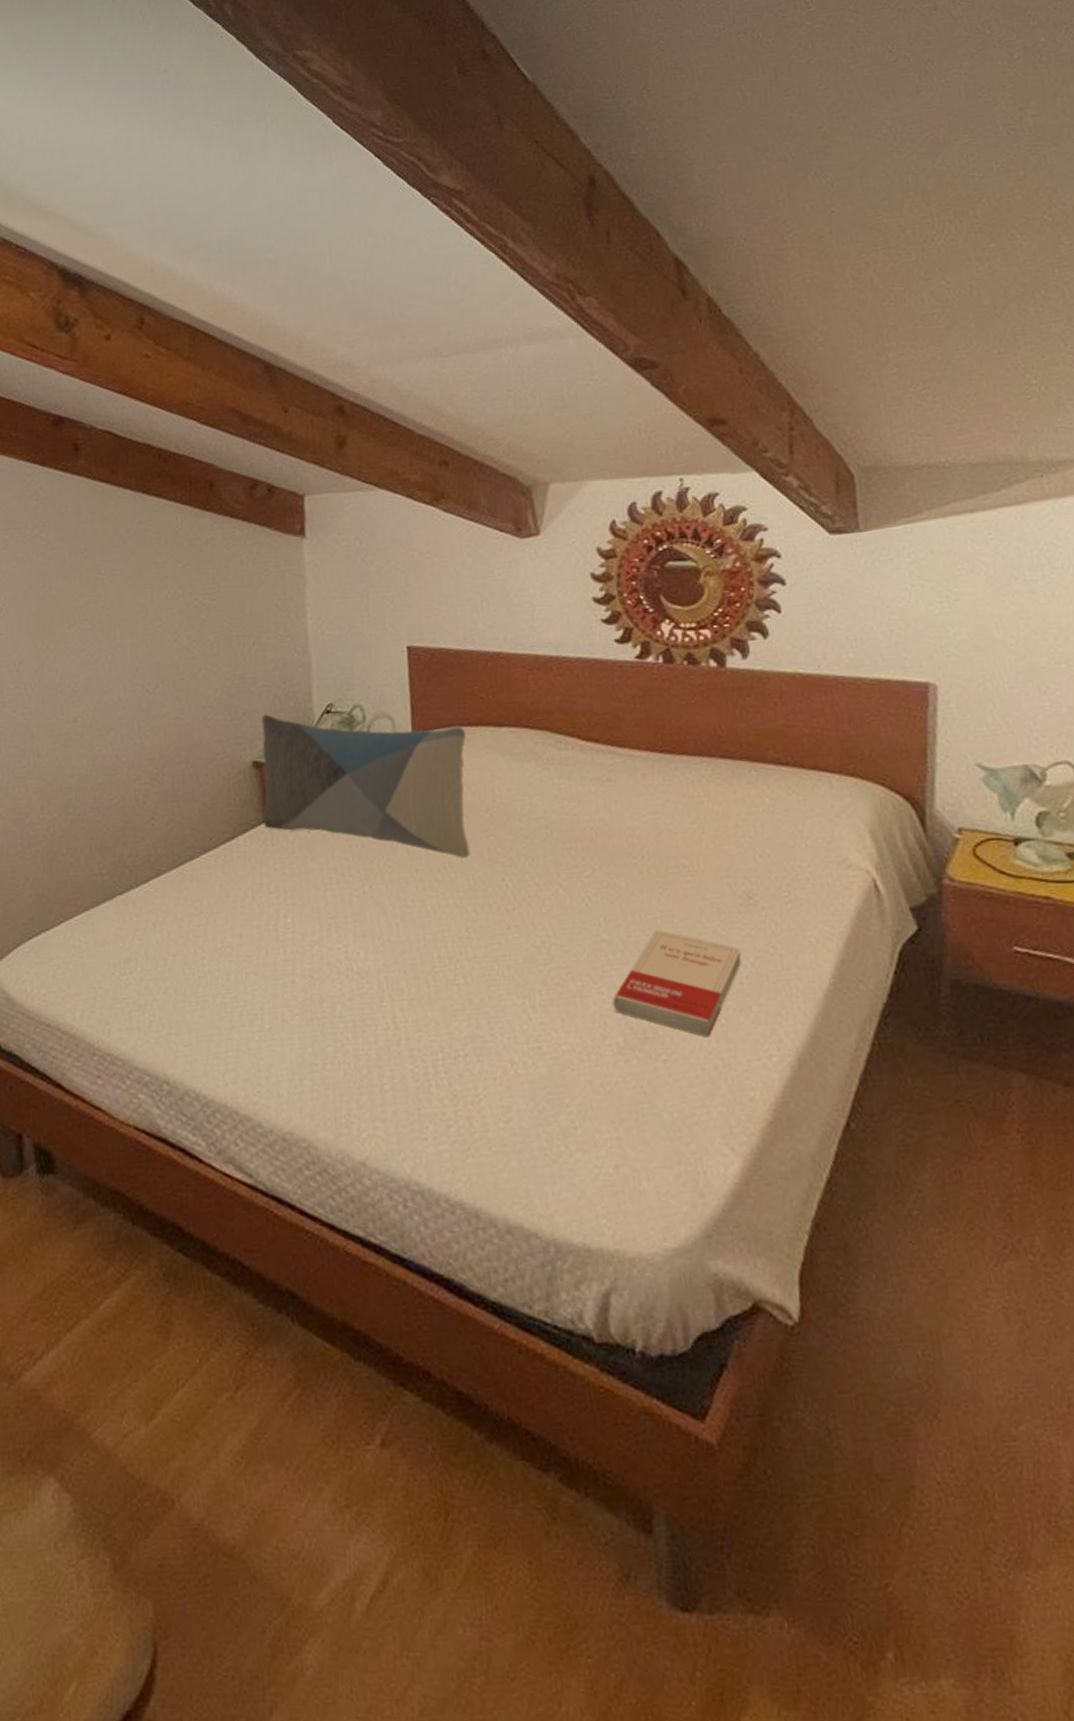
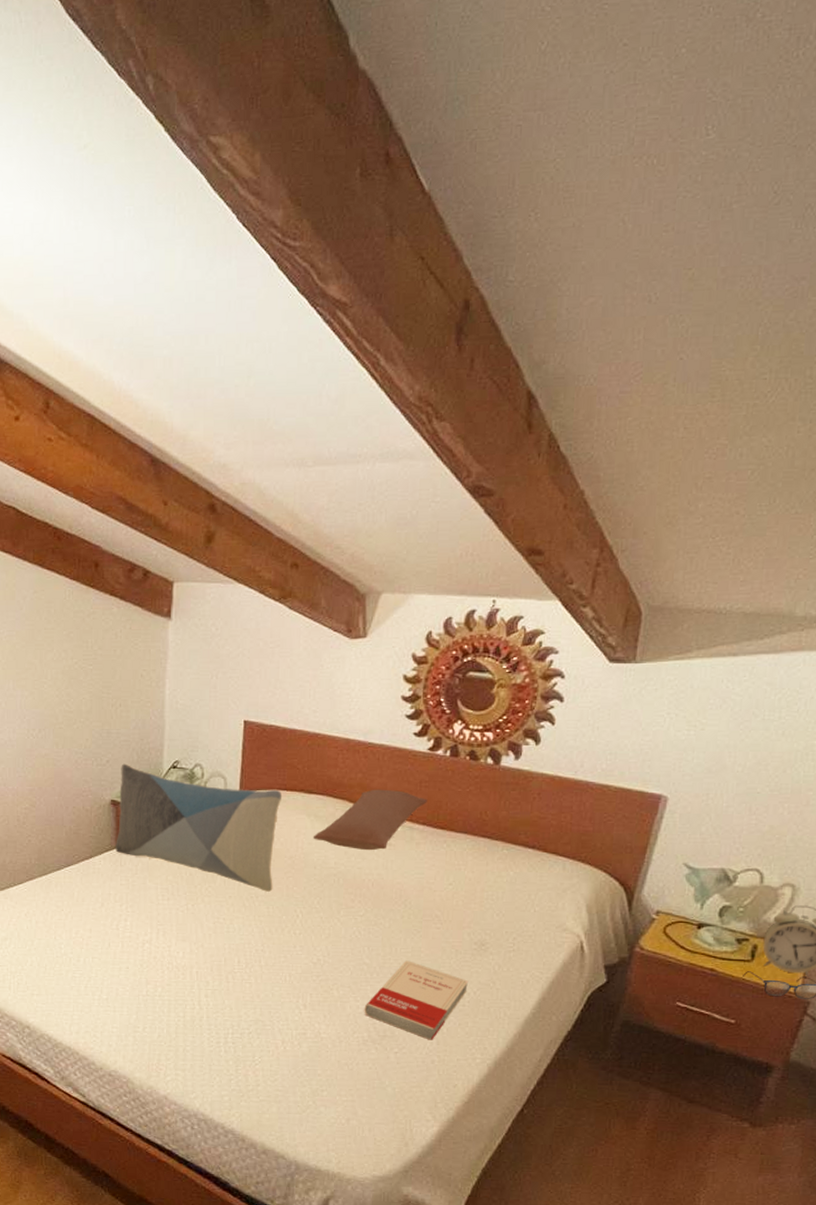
pillow: none [511,711,646,791] -> present [313,789,427,851]

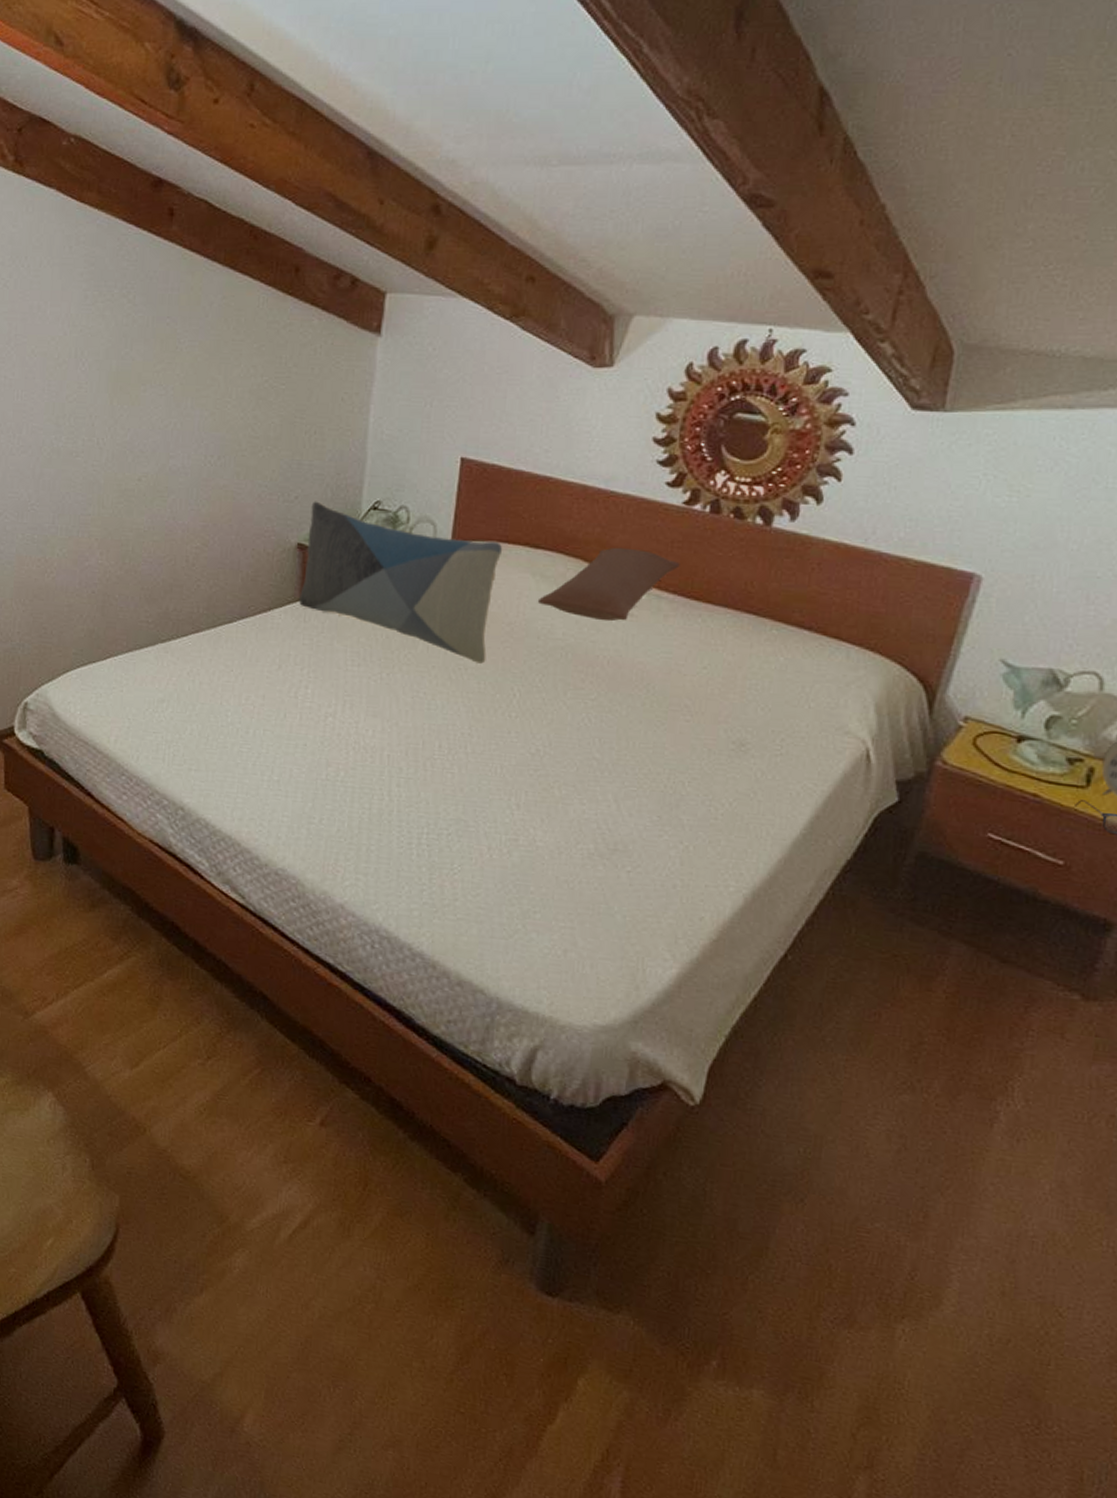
book: present [364,960,468,1040] -> none [591,758,722,859]

